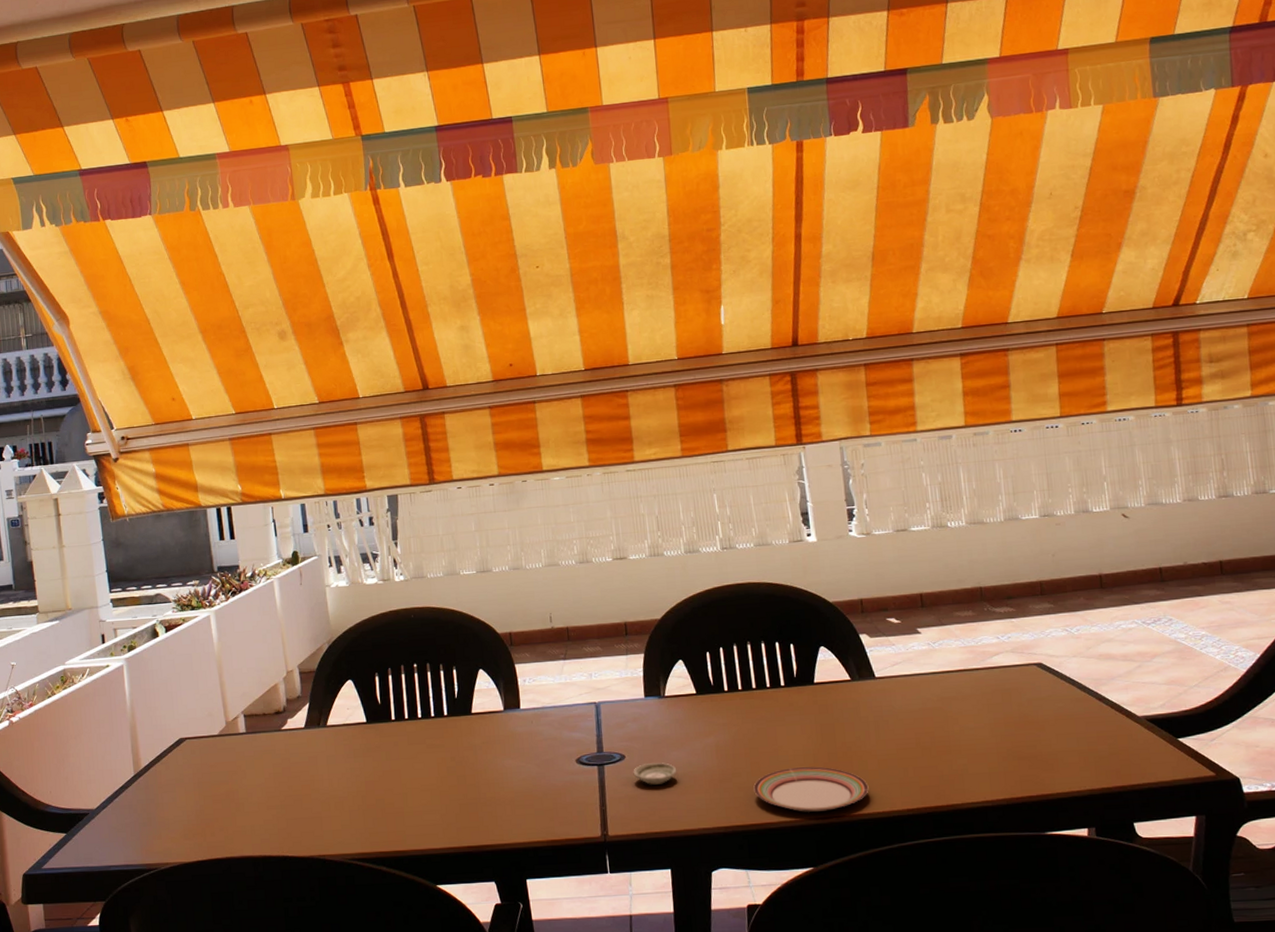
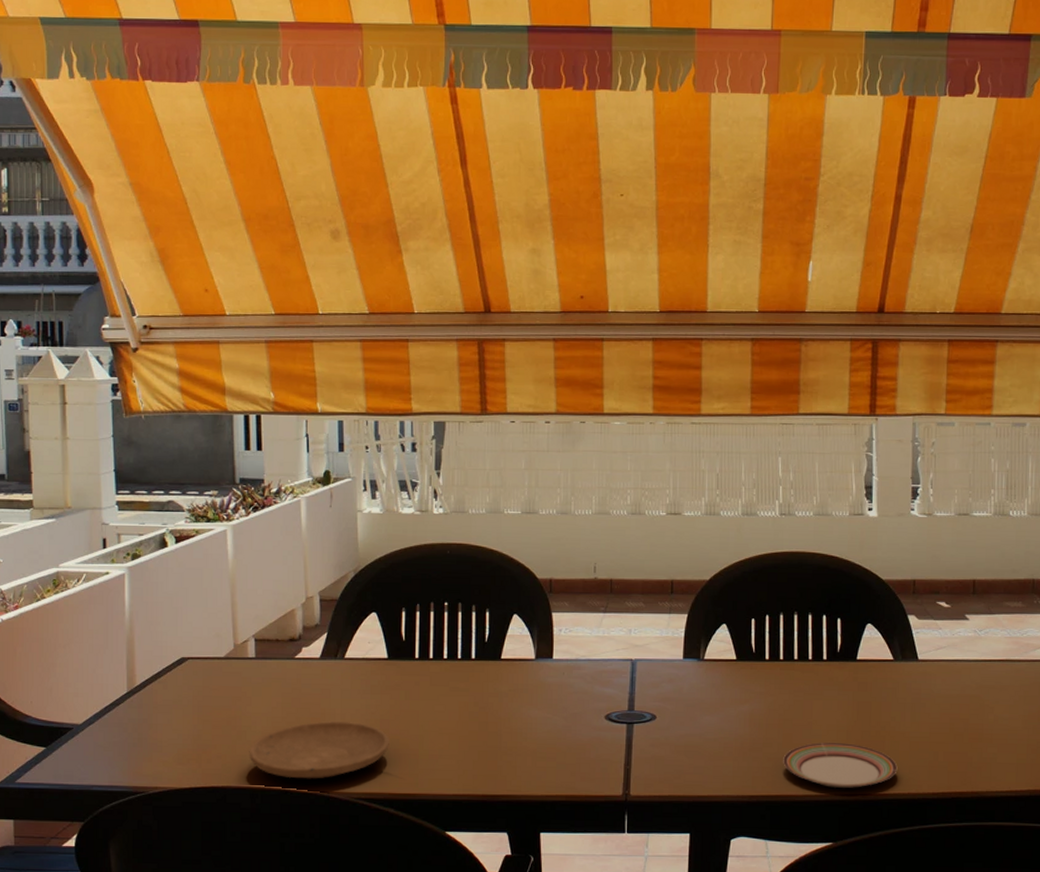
plate: none [248,786,376,845] -> present [249,721,389,779]
saucer: present [633,762,677,785] -> none [662,726,708,748]

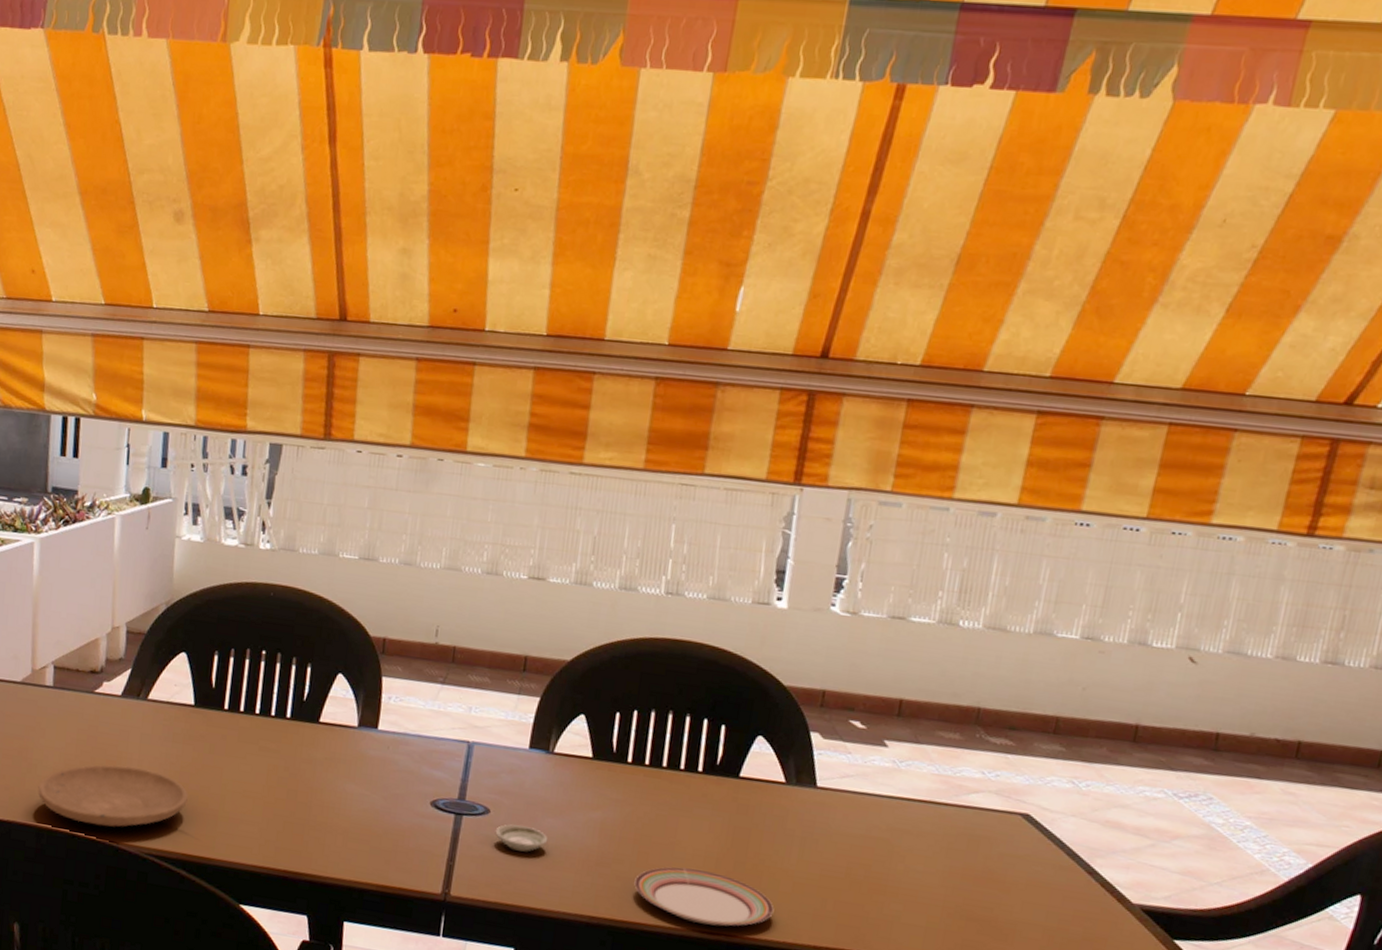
saucer: none [662,726,708,748] -> present [495,824,548,852]

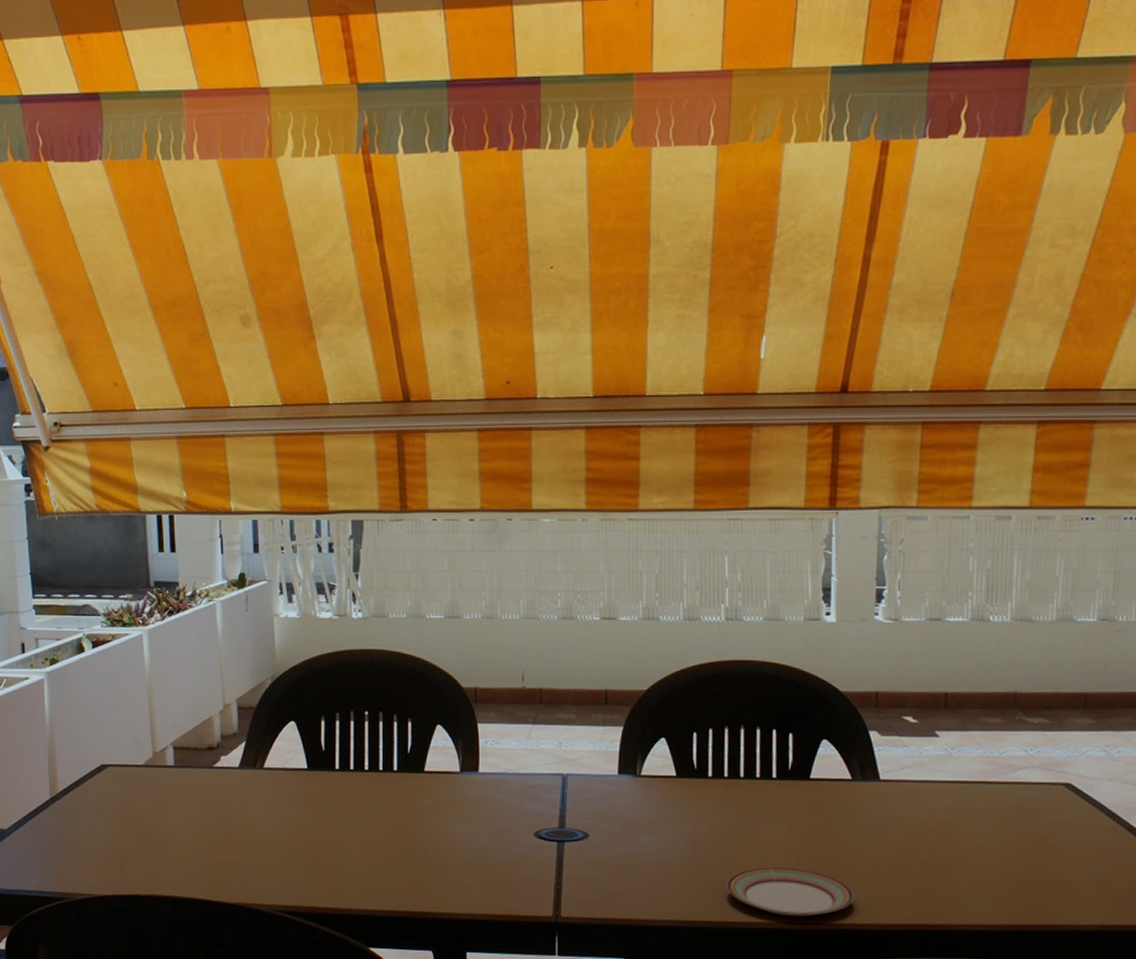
plate: present [38,765,188,828] -> none [170,832,310,891]
saucer: present [495,824,548,852] -> none [595,845,644,869]

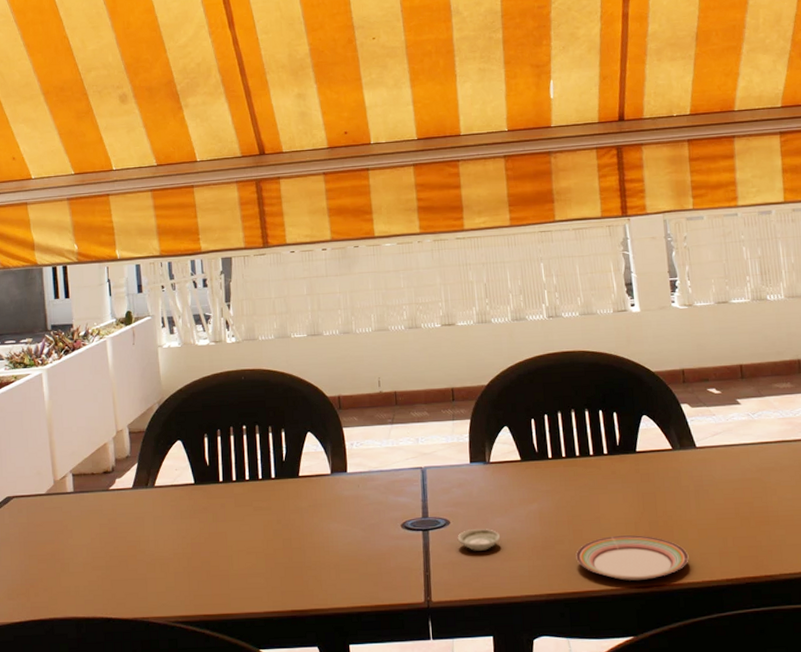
saucer: none [595,845,644,869] -> present [457,529,501,551]

